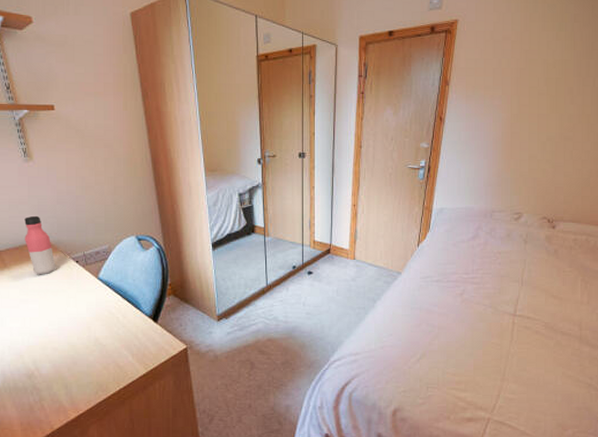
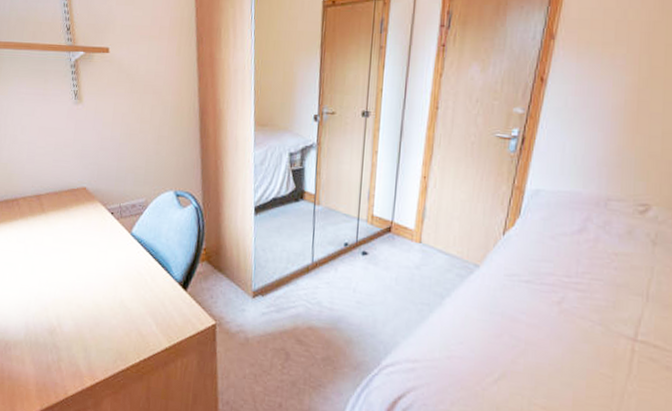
water bottle: present [24,215,57,275] -> none [64,160,92,225]

